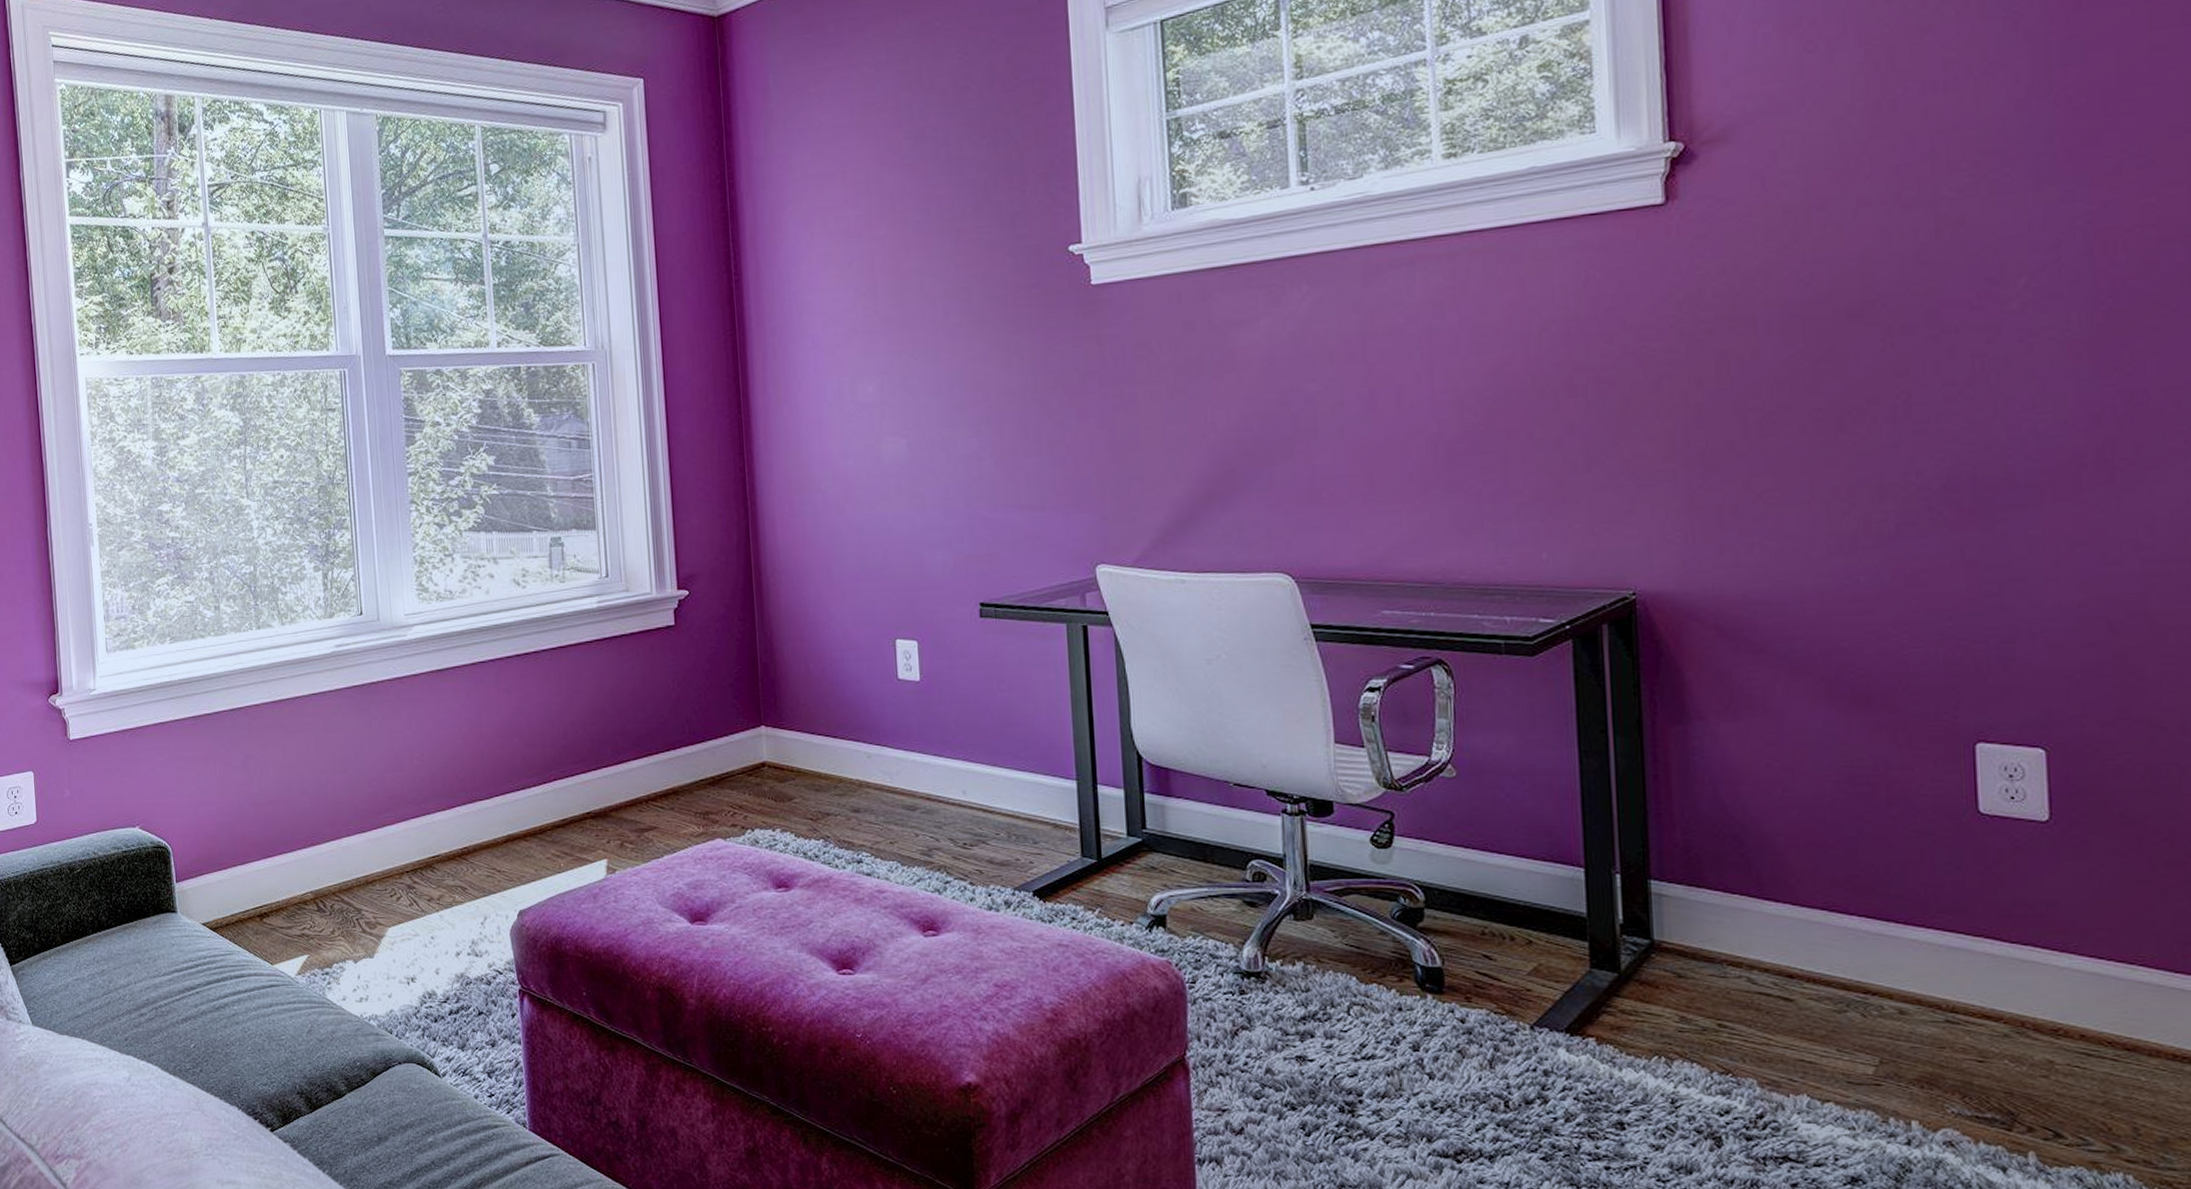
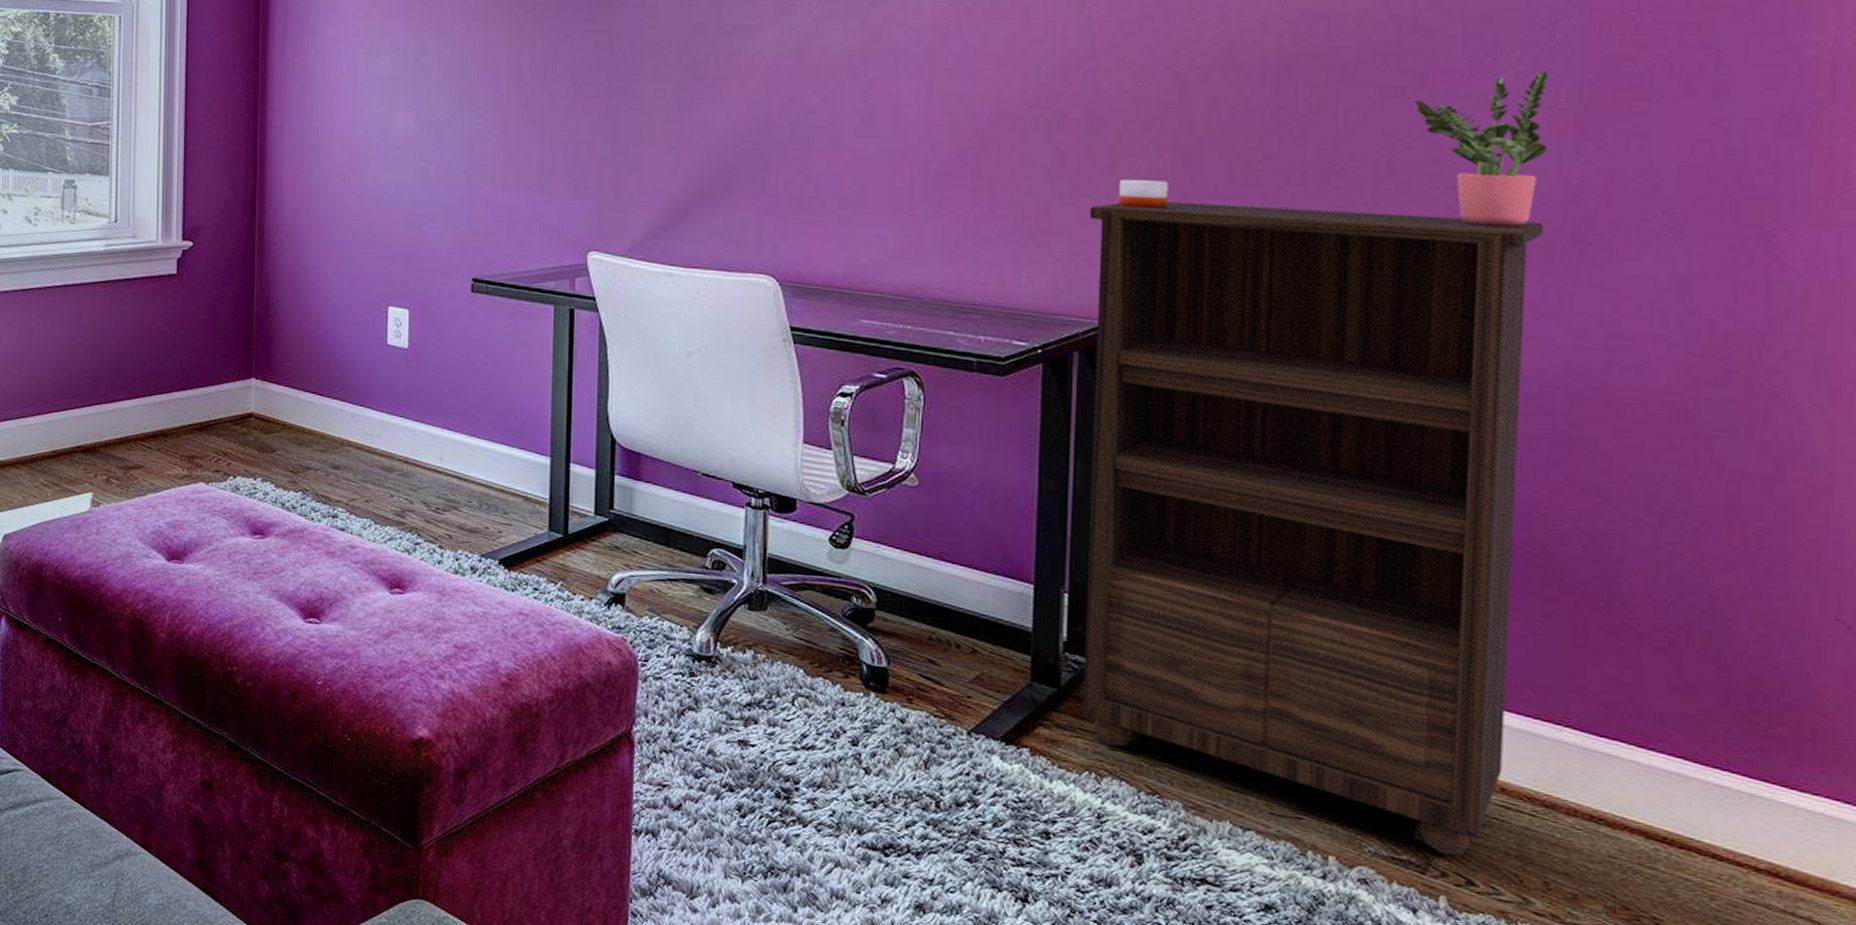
bookshelf: none [1605,450,2079,1108] -> present [1083,201,1544,855]
candle: none [1633,441,1685,472] -> present [1119,179,1169,209]
potted plant: none [1924,296,2065,460] -> present [1414,71,1550,228]

